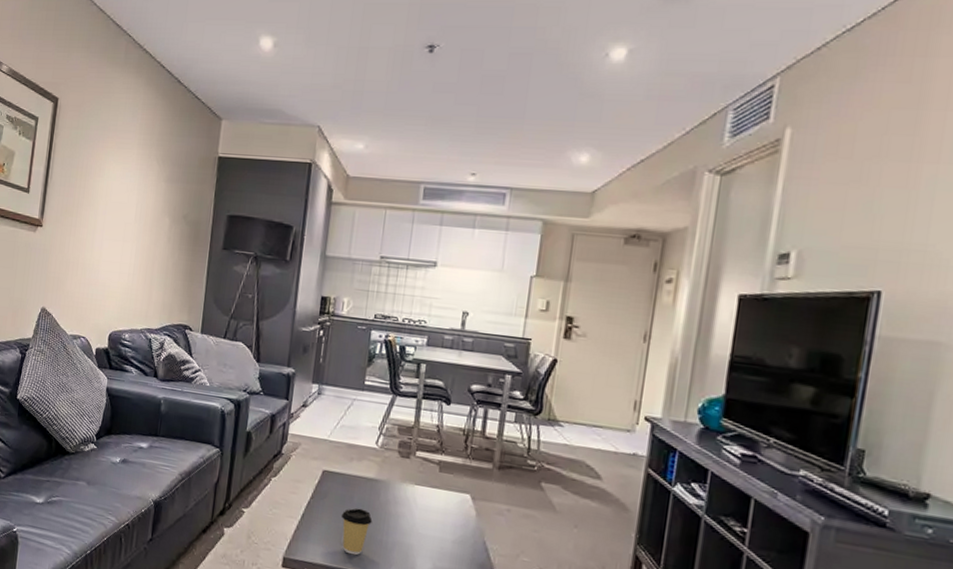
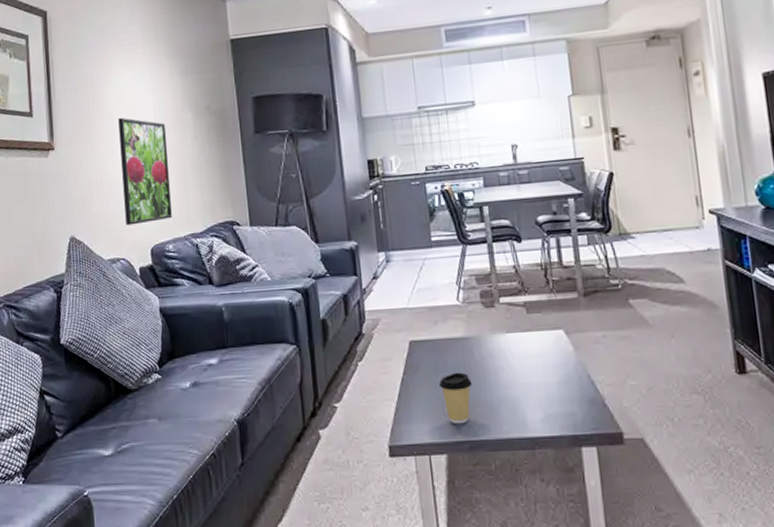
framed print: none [92,210,144,311] -> present [118,118,172,226]

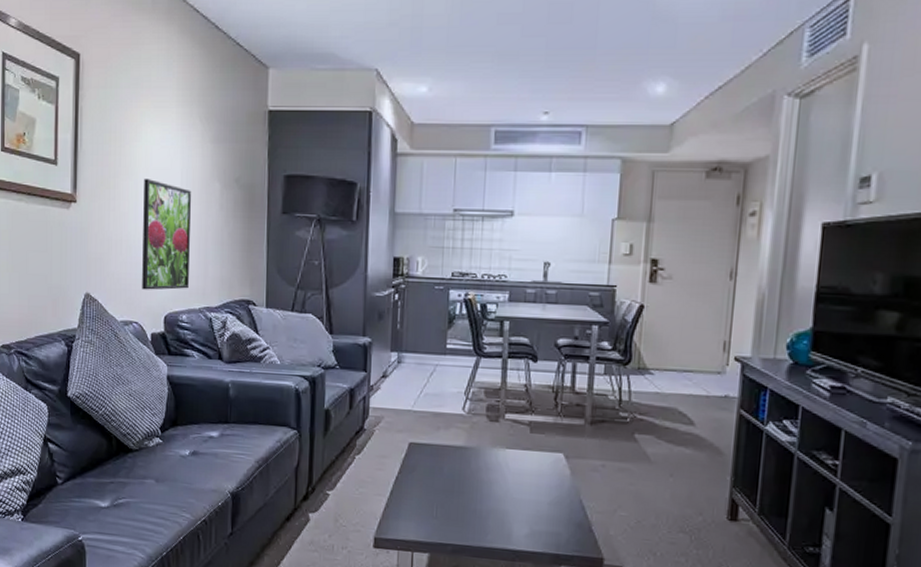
coffee cup: present [438,372,472,425] -> none [431,478,465,528]

